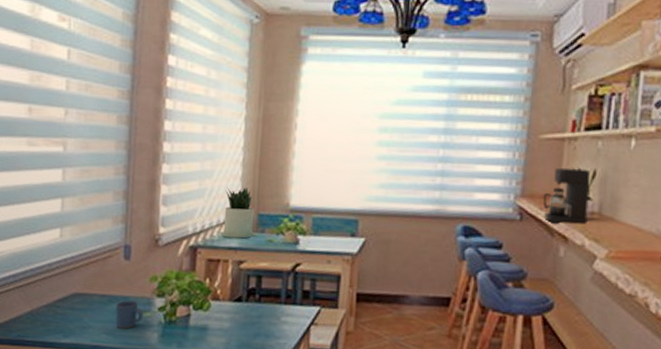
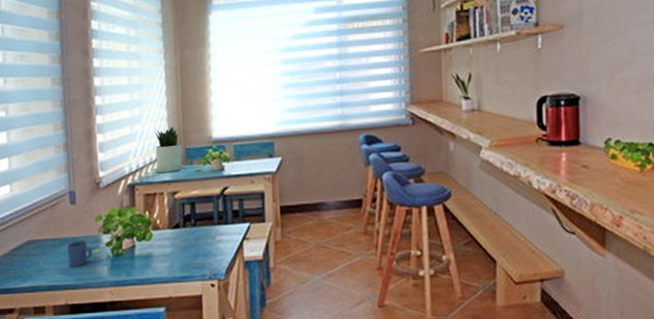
coffee maker: present [542,167,591,225] -> none [429,73,470,124]

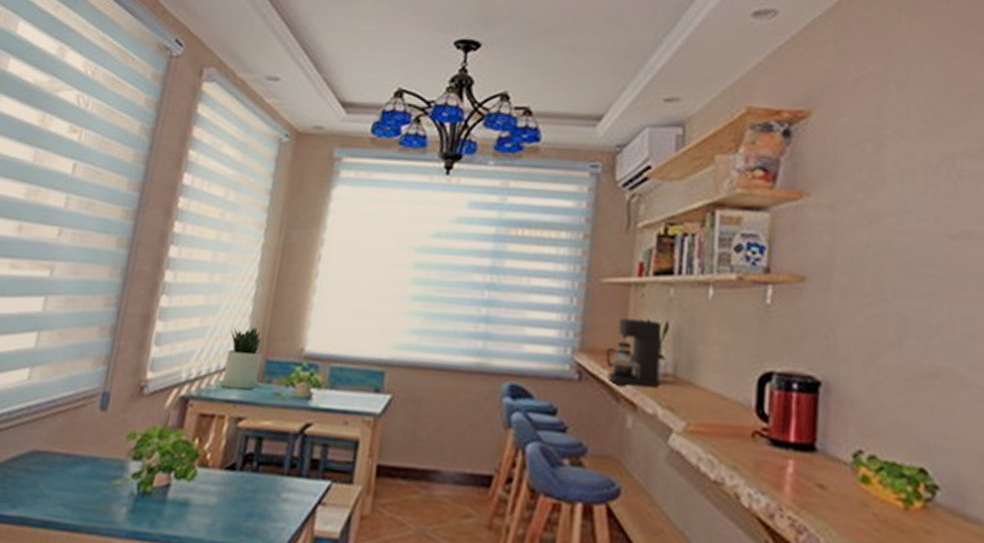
mug: present [67,240,93,267] -> none [77,462,113,501]
coffee maker: none [429,73,470,124] -> present [605,317,662,389]

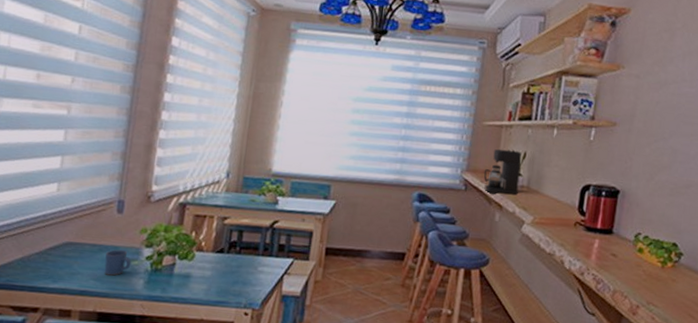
mug: none [77,462,113,501] -> present [104,250,132,276]
planter: present [219,326,263,390] -> none [208,153,241,198]

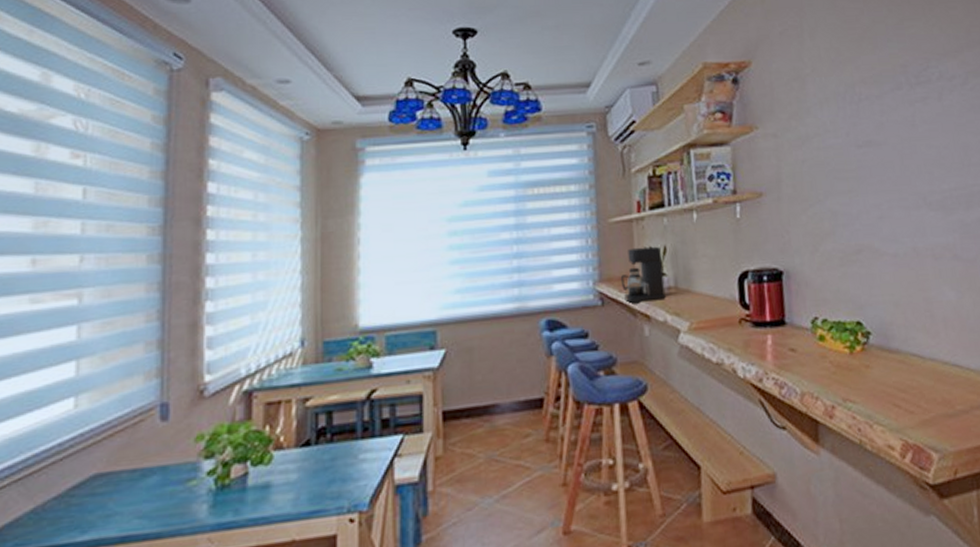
mug: present [104,250,132,276] -> none [151,469,188,508]

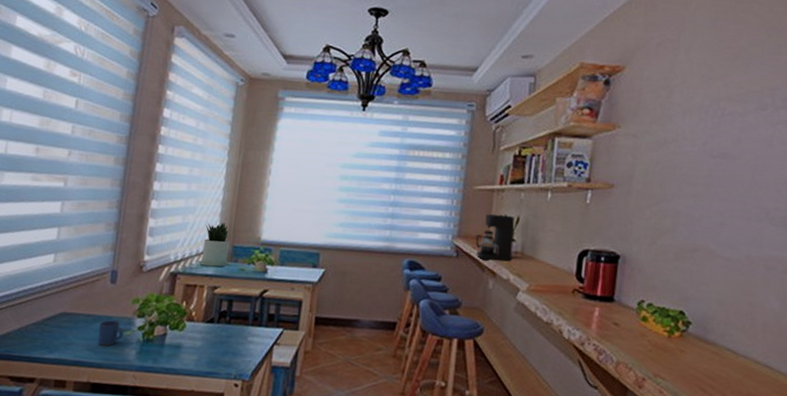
mug: none [151,469,188,508] -> present [98,320,124,346]
planter: none [280,314,322,374] -> present [199,222,230,267]

